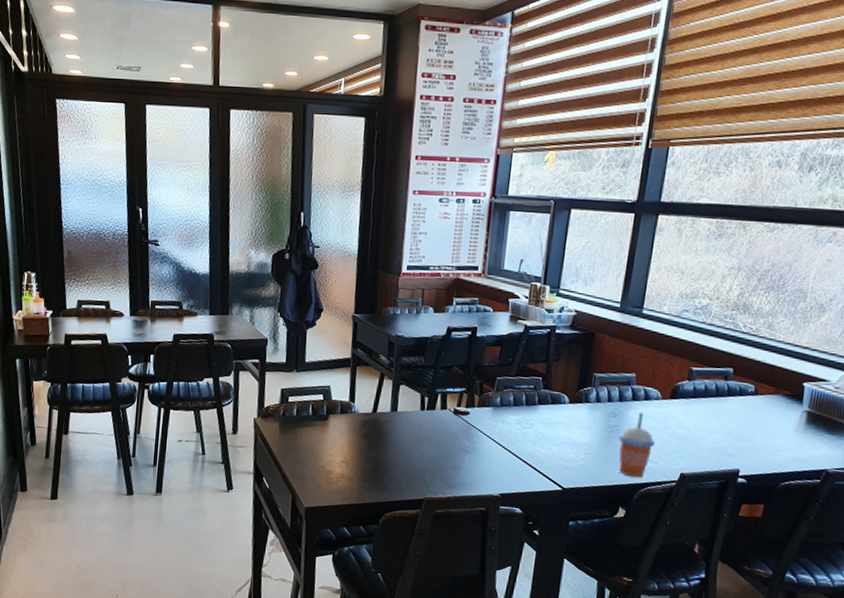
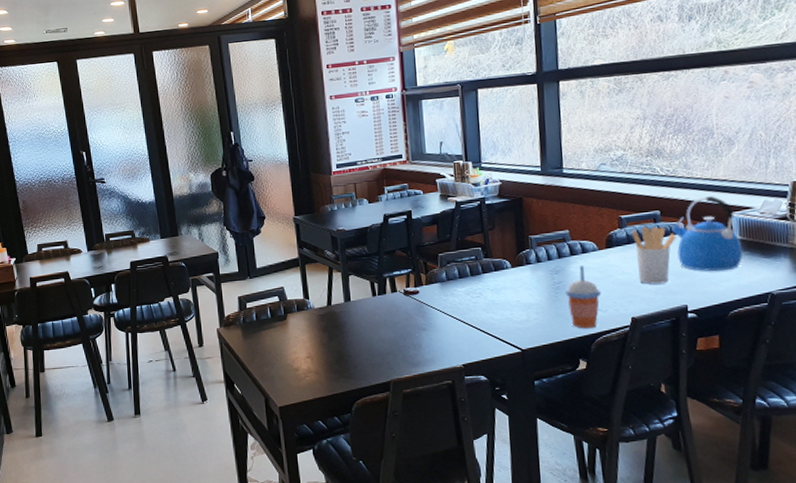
utensil holder: none [696,383,744,444] -> present [631,226,676,284]
kettle: none [740,361,809,441] -> present [671,196,743,272]

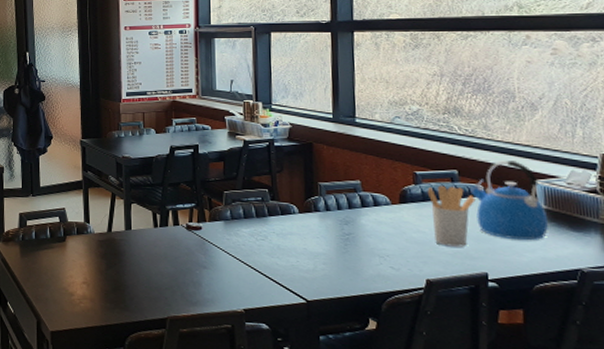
cup with straw: present [565,265,602,329] -> none [355,218,394,287]

